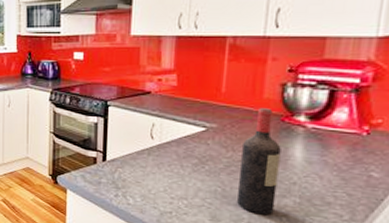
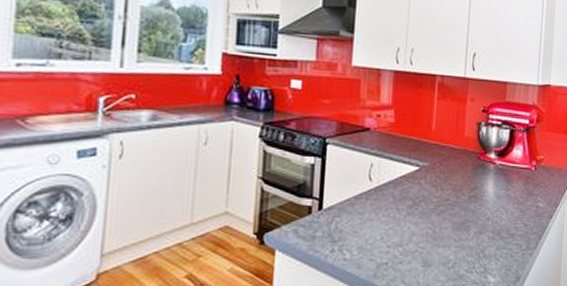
wine bottle: present [236,108,281,214] -> none [444,146,478,253]

